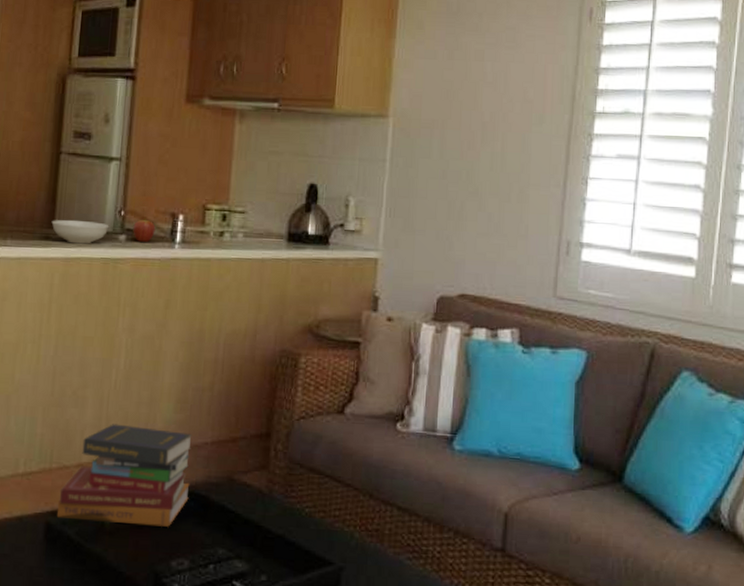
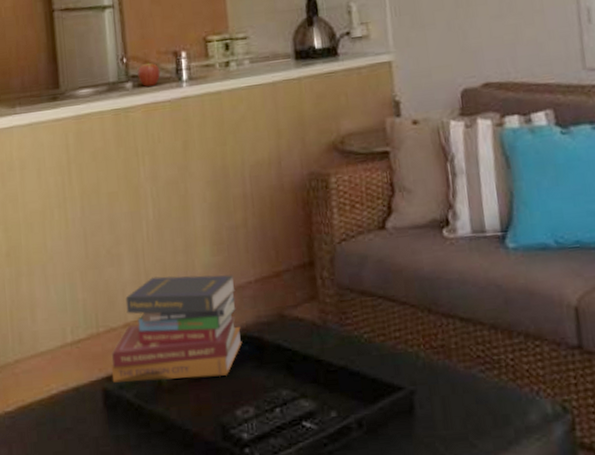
bowl: present [51,219,110,244] -> none [56,74,114,100]

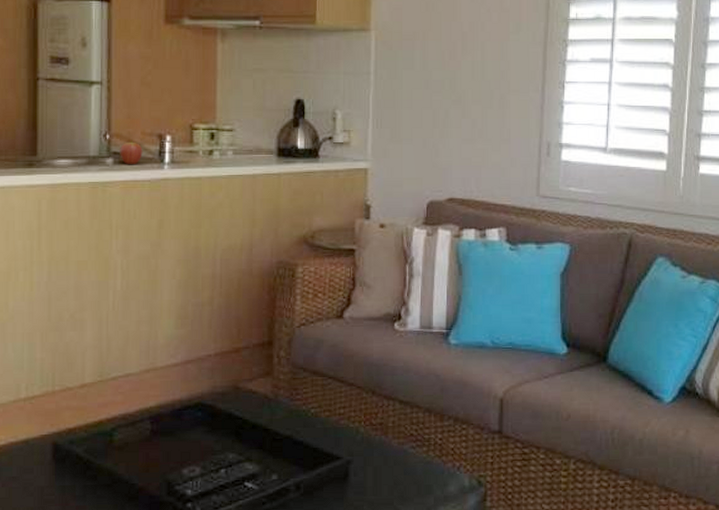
books: present [111,275,242,383] -> none [63,343,196,439]

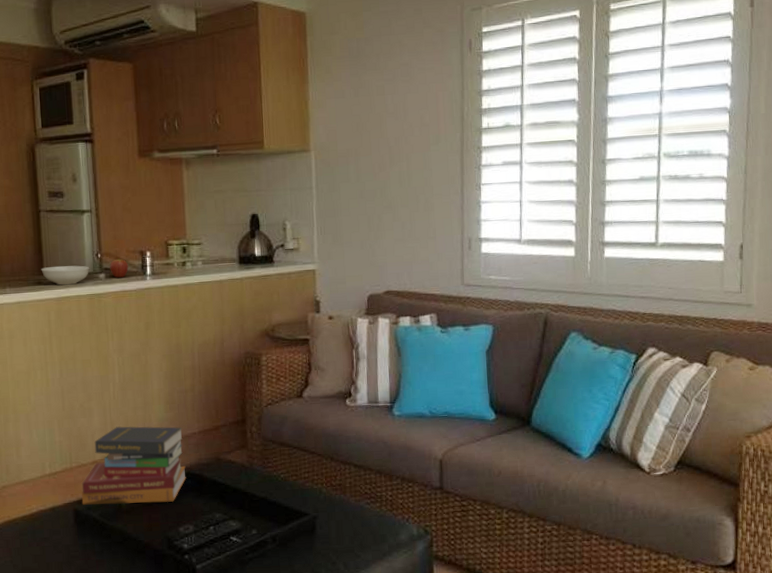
bowl: none [34,145,95,169] -> present [41,265,90,285]
books: none [63,343,196,439] -> present [81,426,187,505]

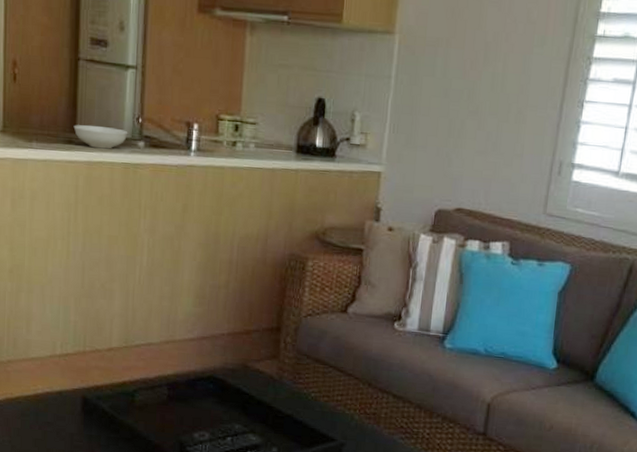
books: present [81,426,187,505] -> none [91,314,210,405]
fruit: present [110,257,129,278] -> none [150,126,172,149]

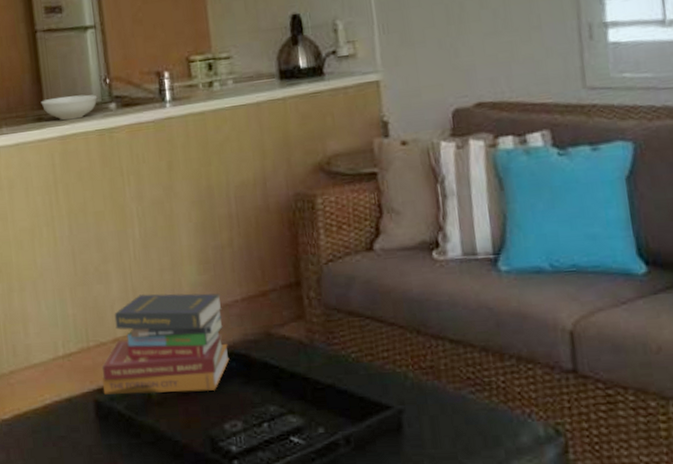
books: none [91,314,210,405] -> present [101,293,230,395]

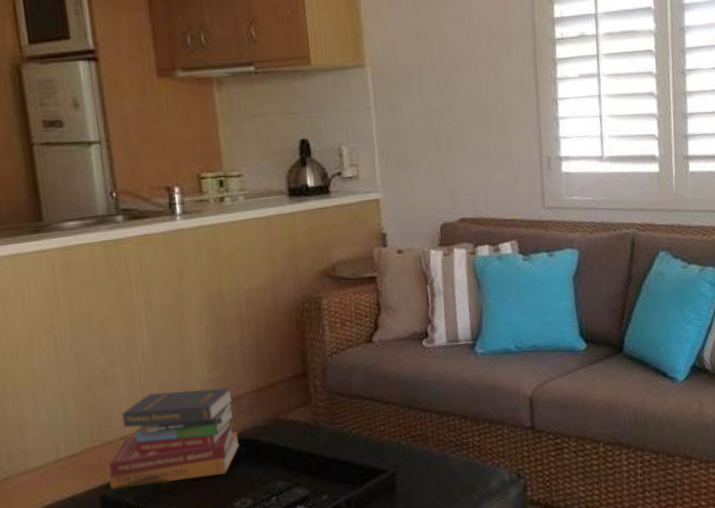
bowl: present [41,94,98,121] -> none [38,207,103,232]

